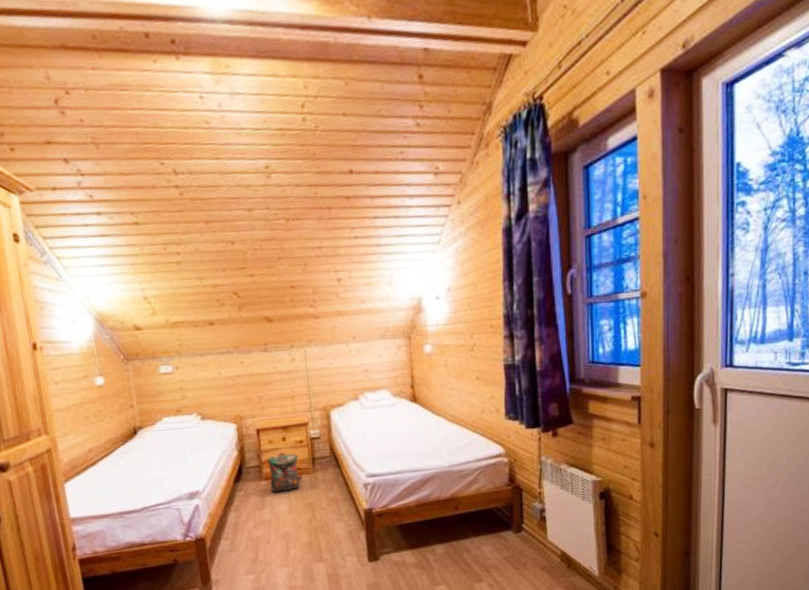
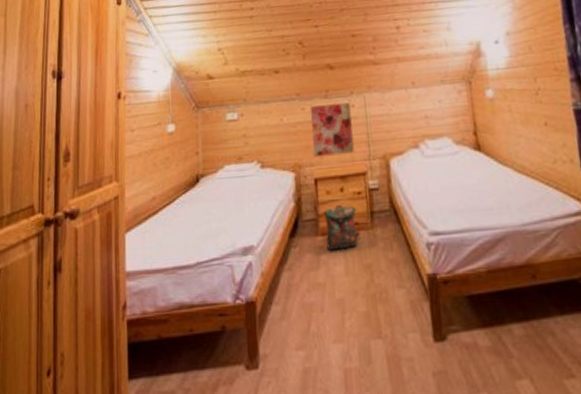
wall art: none [249,356,295,410] -> present [310,103,354,158]

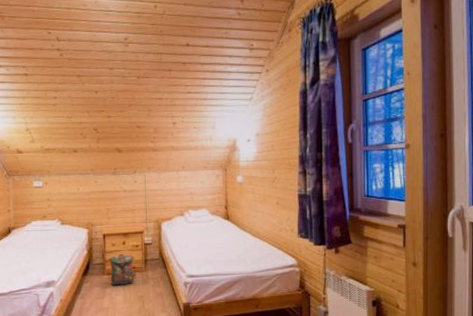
wall art: present [310,103,354,158] -> none [101,179,135,219]

